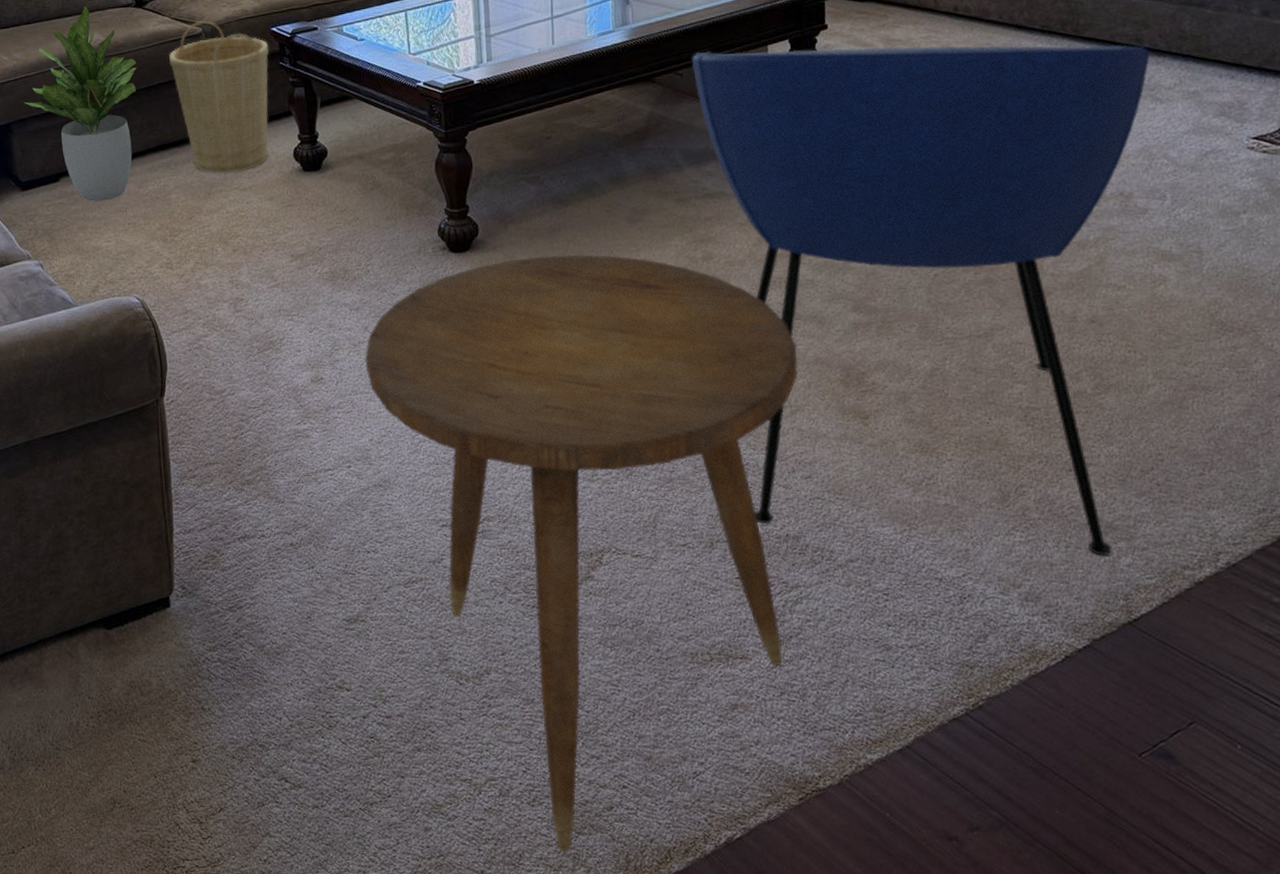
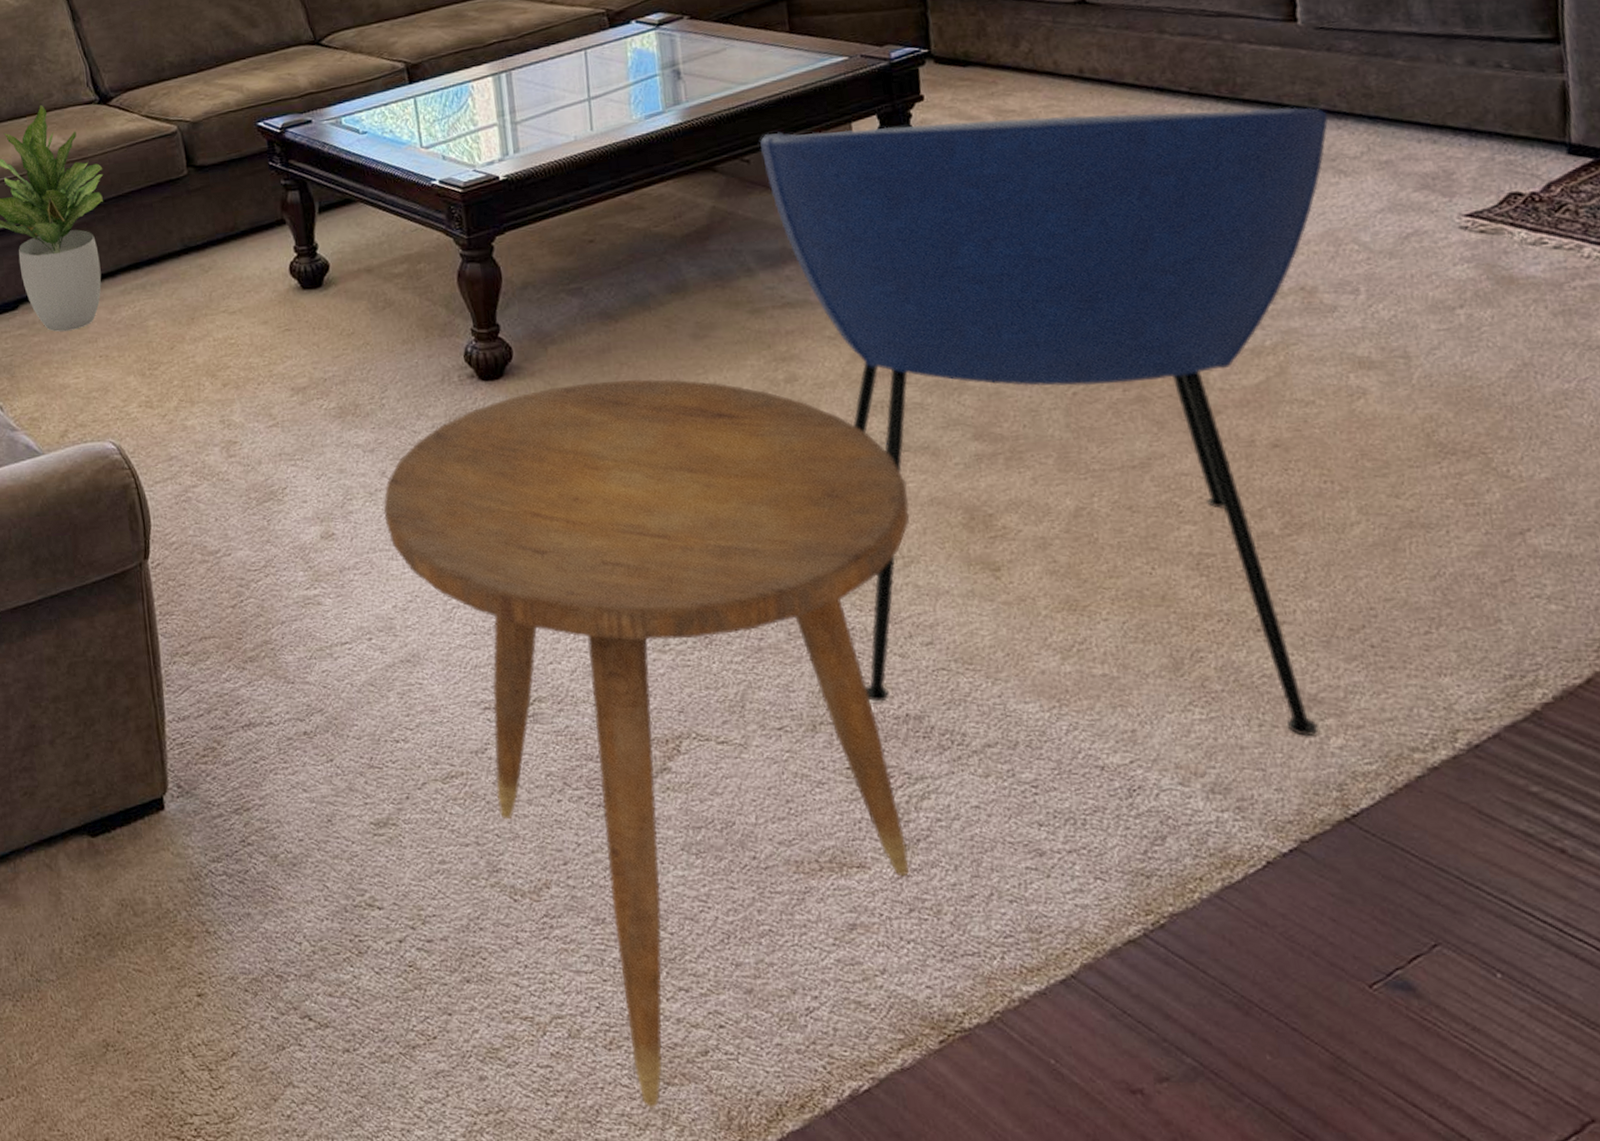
basket: present [169,20,269,174] -> none [140,117,261,295]

